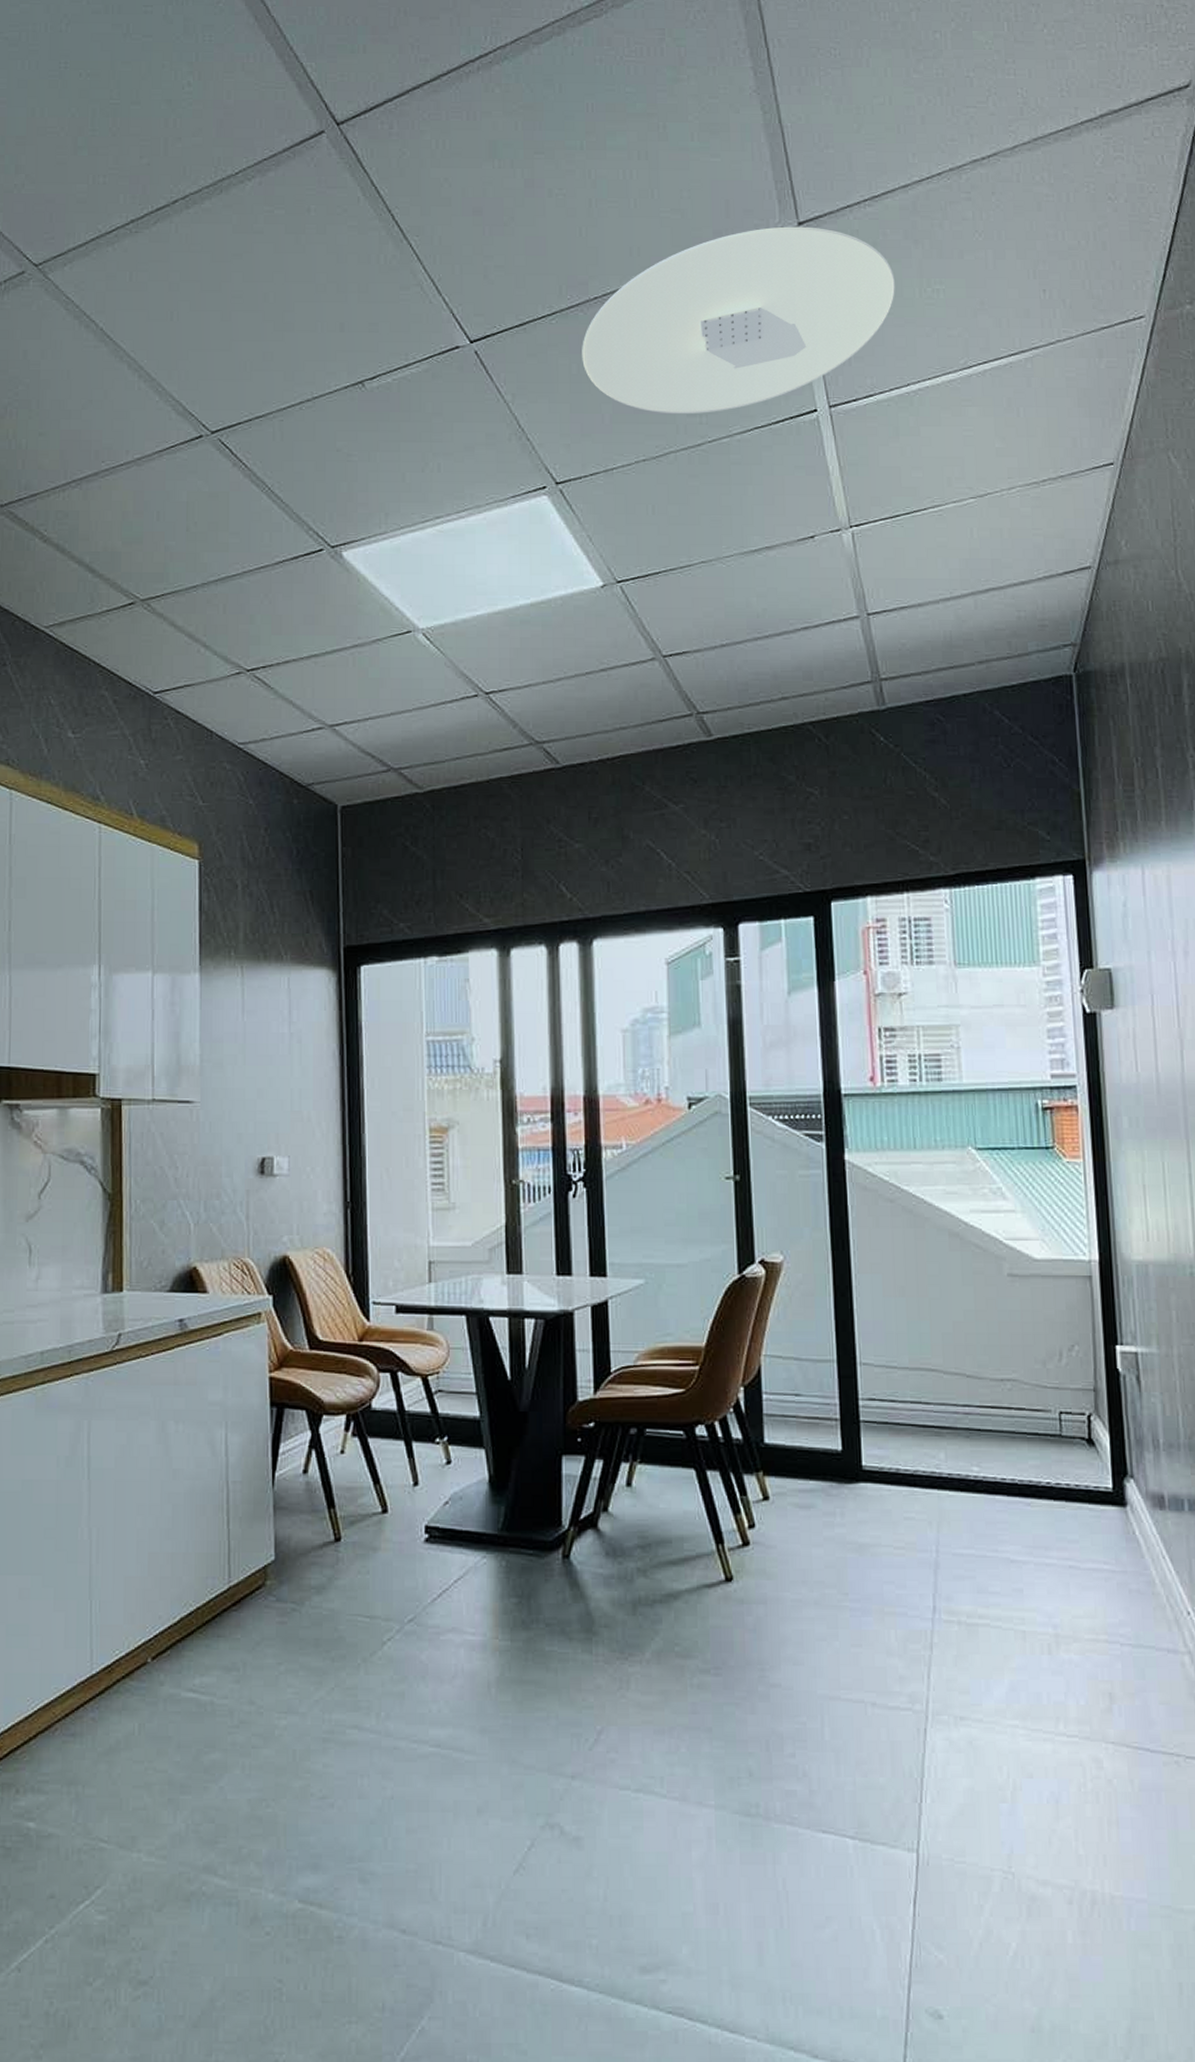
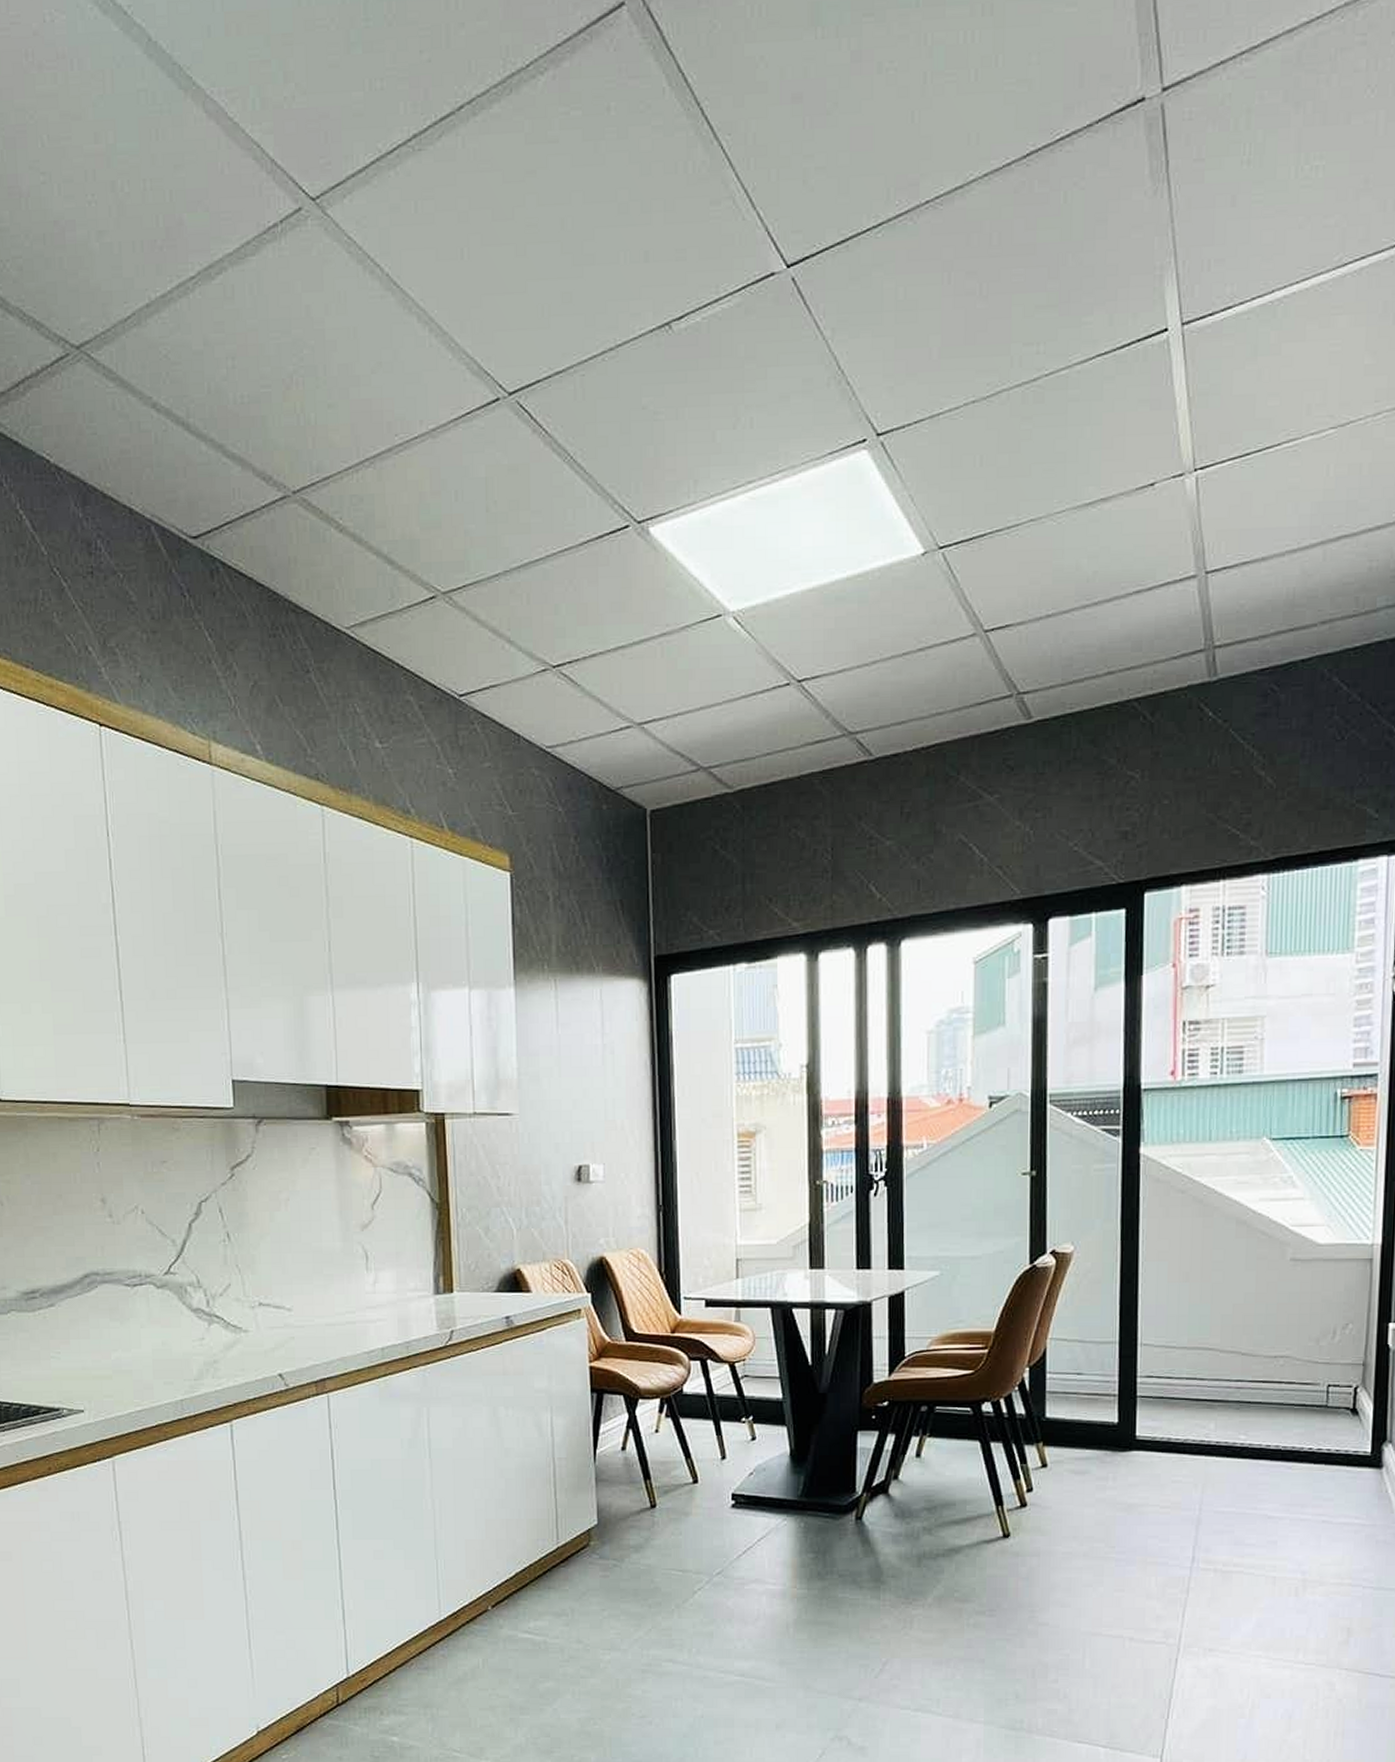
ceiling light: present [582,226,895,415] -> none [910,93,1268,344]

